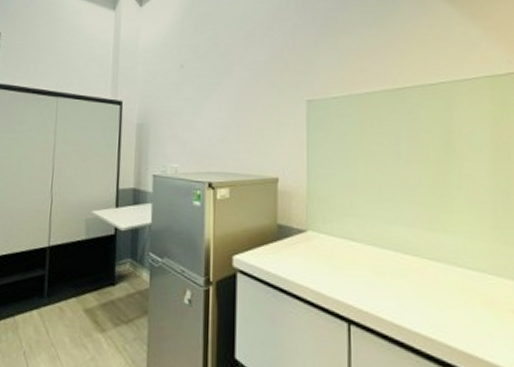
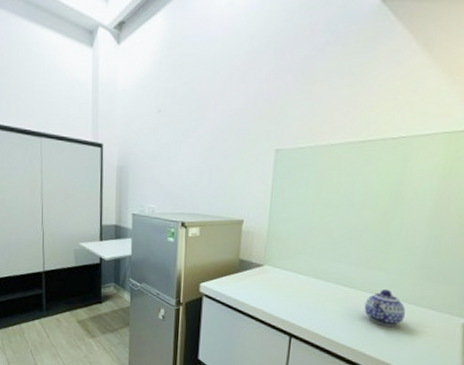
teapot: none [434,255,487,306] -> present [364,288,406,327]

